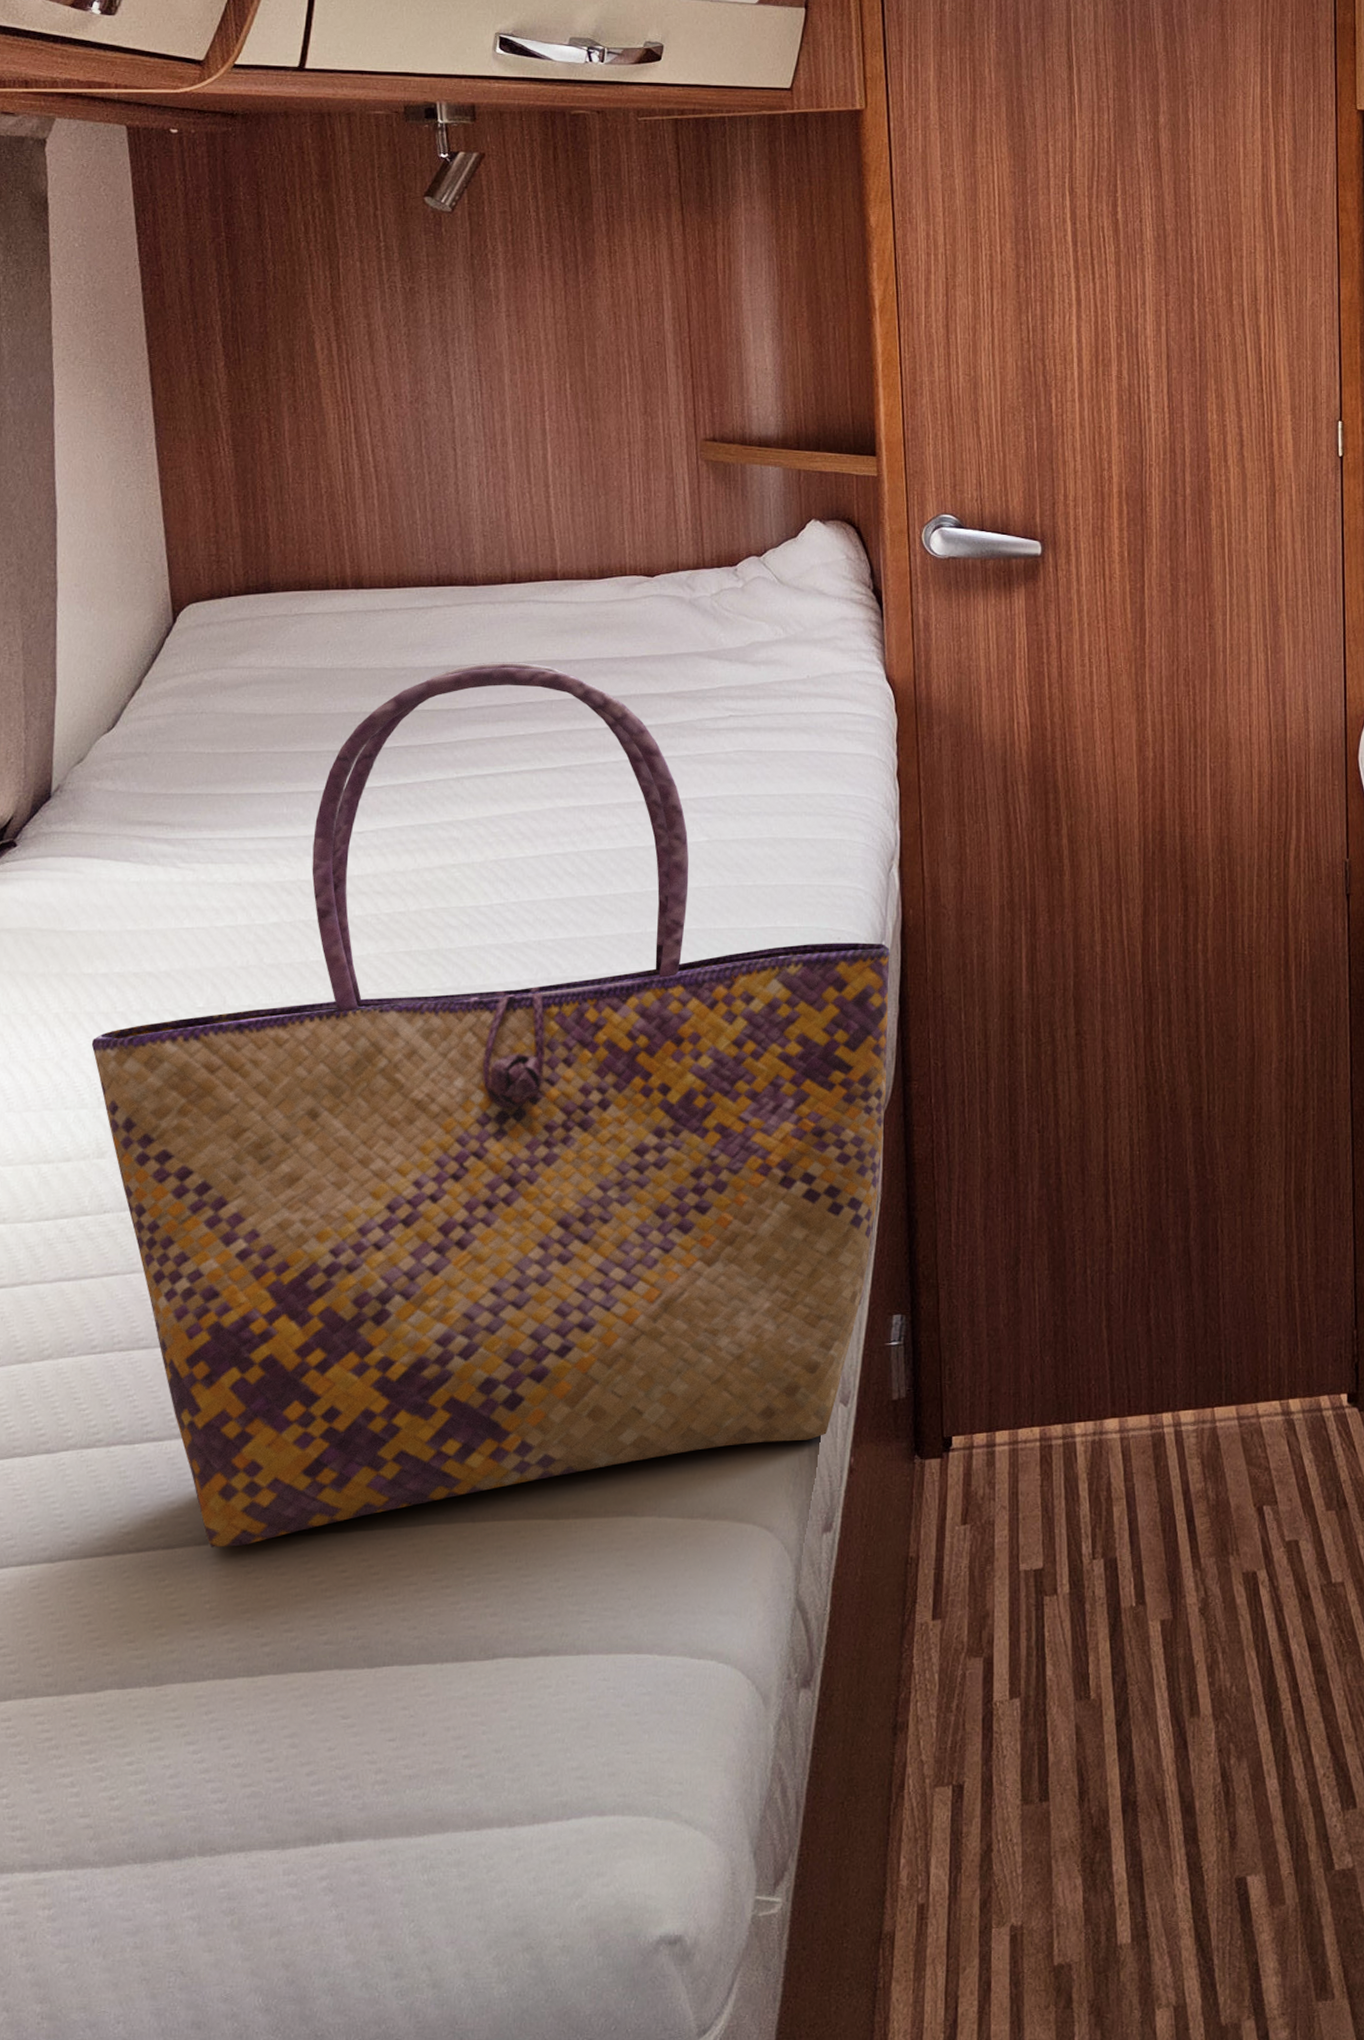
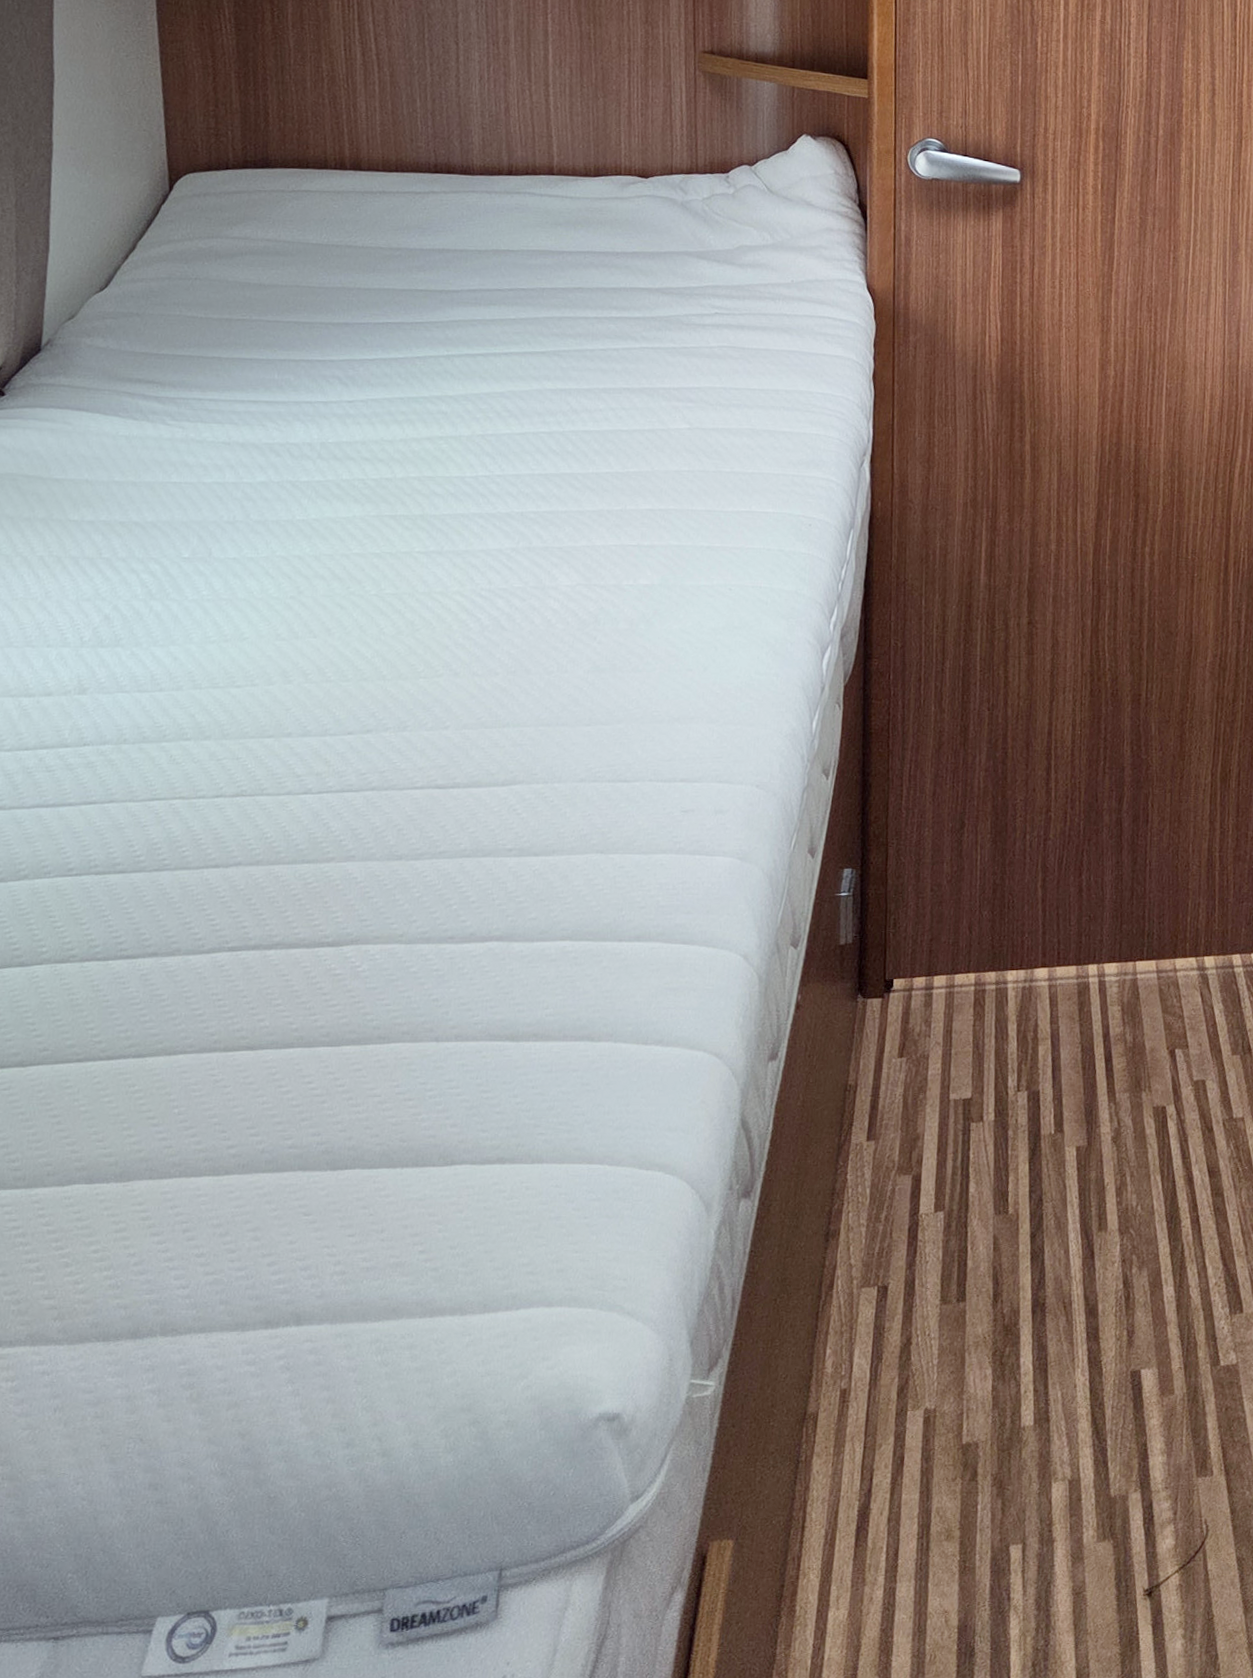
tote bag: present [91,662,890,1548] -> none [75,248,858,1058]

